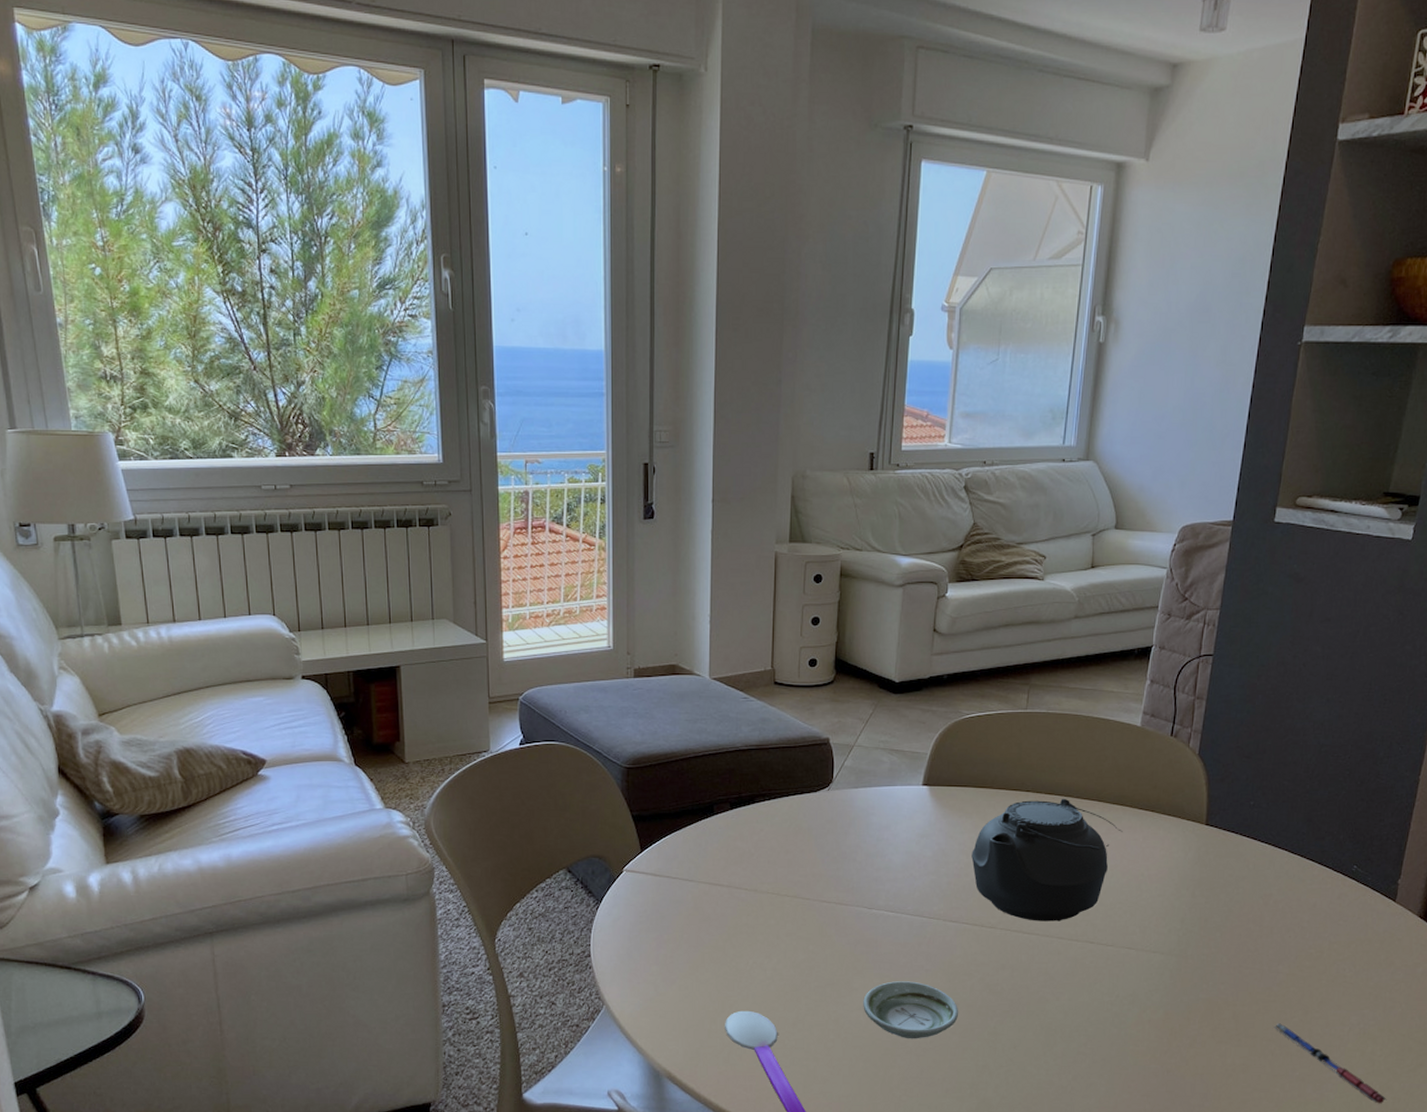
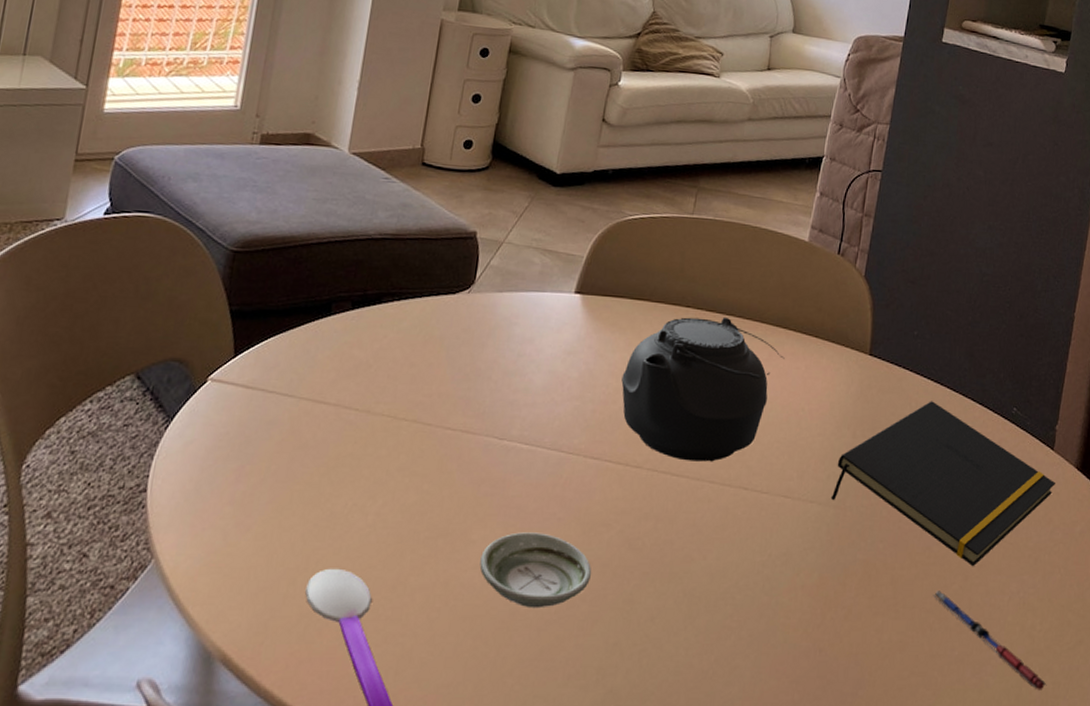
notepad: none [1172,863,1397,1004] -> present [830,401,1055,567]

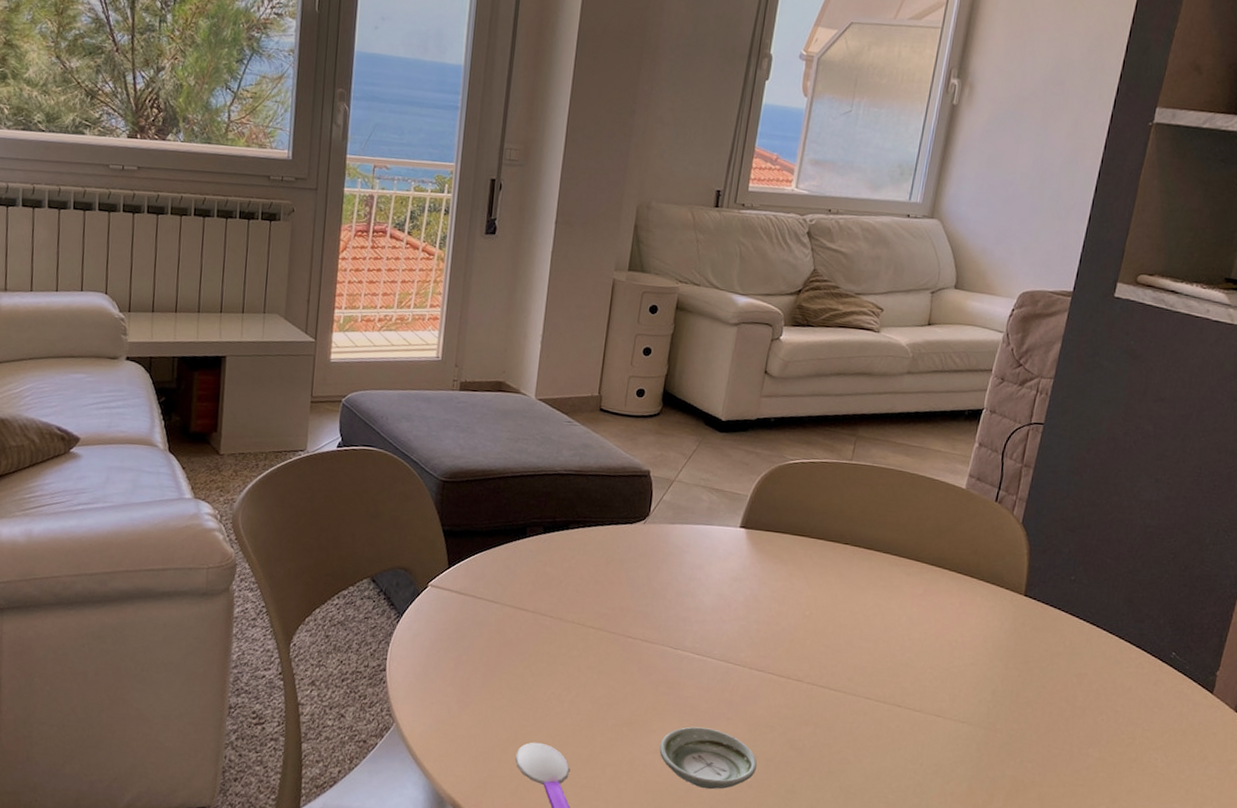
teapot: present [621,317,785,462] -> none [783,553,939,681]
notepad: present [830,401,1055,567] -> none [981,641,1213,792]

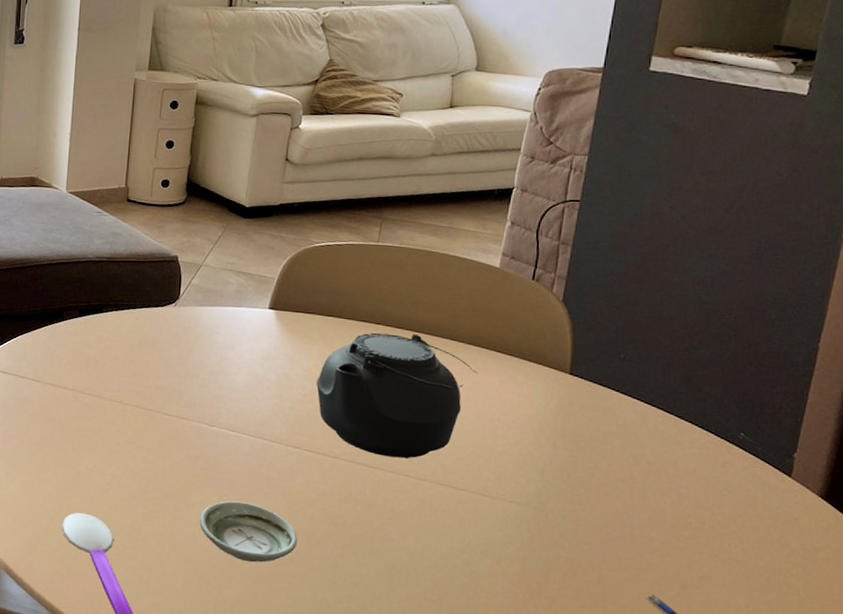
teapot: none [783,553,939,681] -> present [316,332,478,459]

